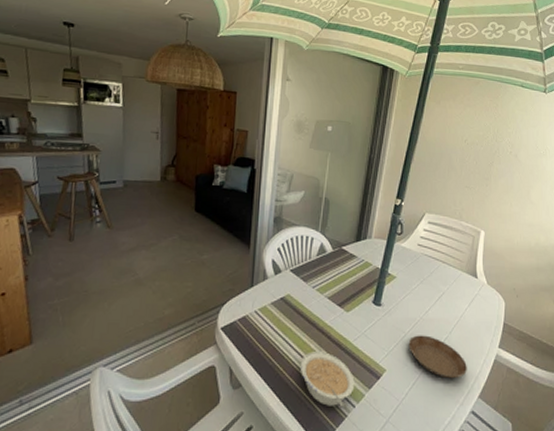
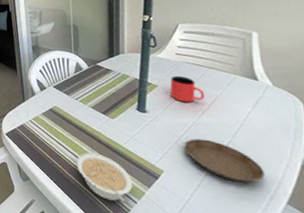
cup: none [406,267,435,297] -> present [170,75,205,103]

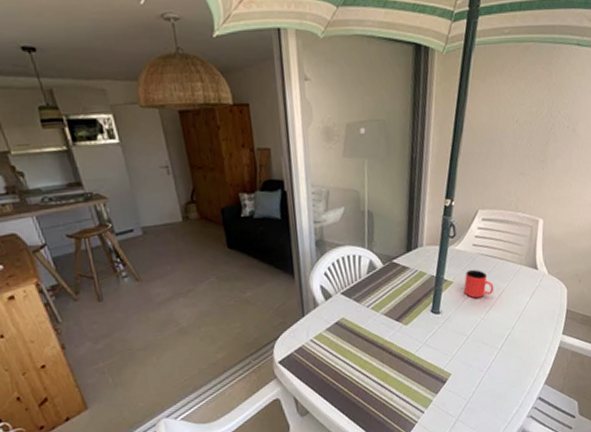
legume: present [76,153,133,203] -> none [364,367,422,417]
saucer: present [184,139,265,183] -> none [471,334,532,372]

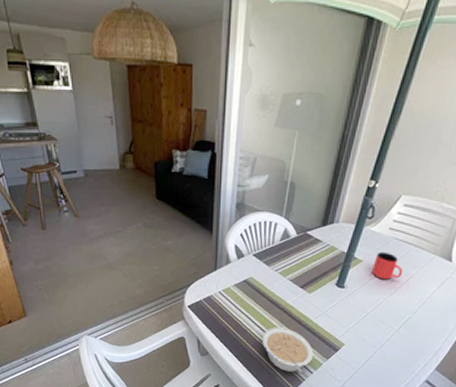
legume: none [364,367,422,417] -> present [261,327,314,374]

